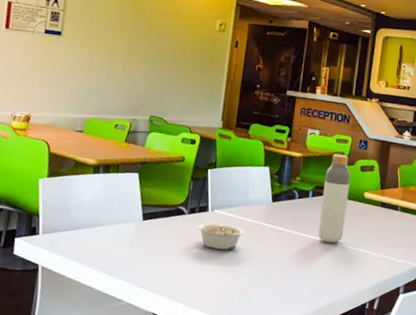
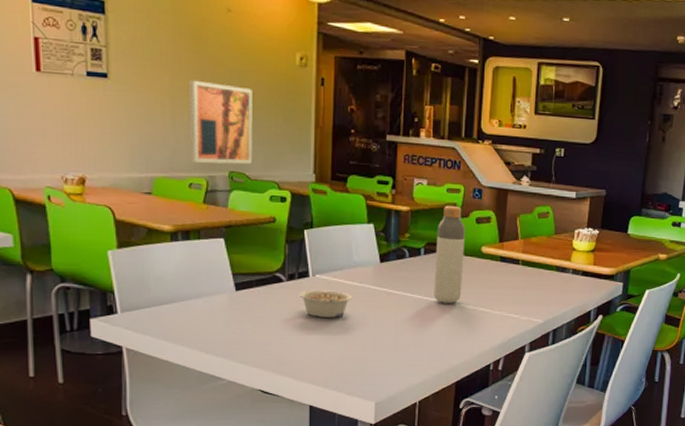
wall art: none [119,39,177,111] -> present [189,79,253,165]

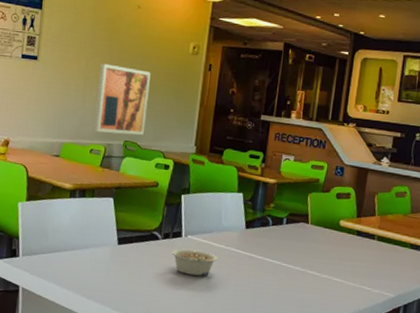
bottle: present [434,205,465,303] -> none [292,180,326,271]

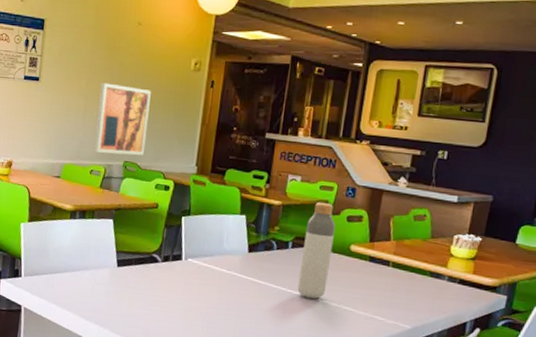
legume: present [171,248,218,276] -> none [171,272,219,301]
bottle: none [292,180,326,271] -> present [297,202,336,299]

